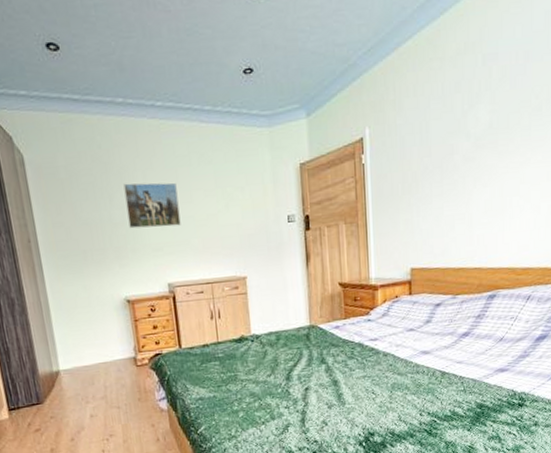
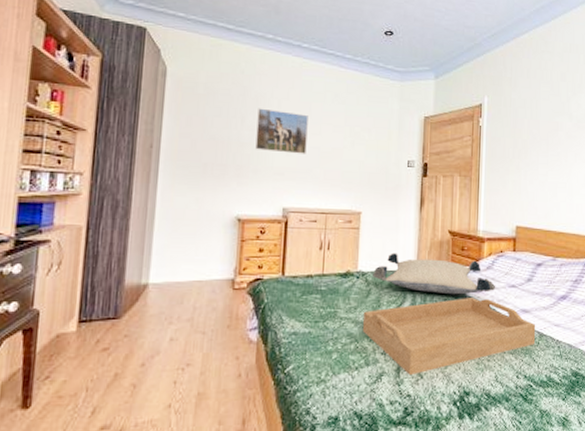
serving tray: none [263,345,438,424] -> present [363,298,536,376]
pillow: none [267,309,393,347] -> present [373,253,496,295]

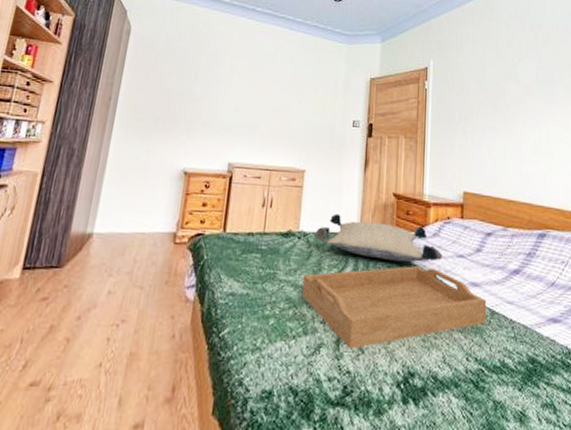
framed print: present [255,108,308,154] -> none [206,65,258,111]

